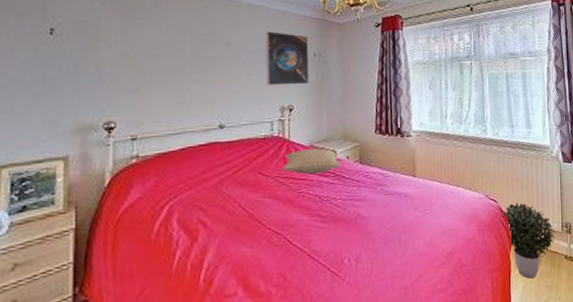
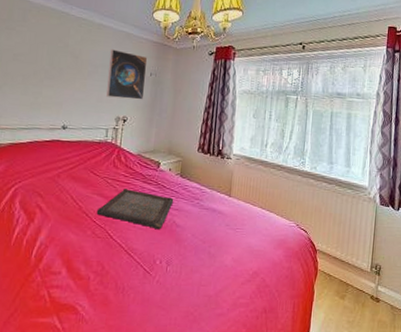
serving tray: none [270,185,356,226] -> present [96,188,174,230]
pillow: present [283,148,341,175] -> none [112,156,164,181]
potted plant: present [503,202,555,279] -> none [312,236,363,311]

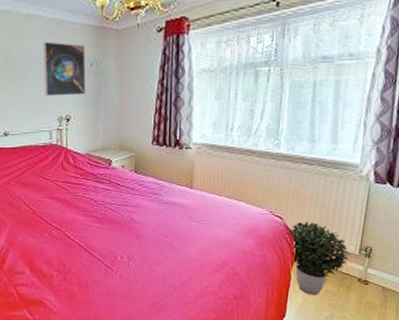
serving tray: present [96,188,174,230] -> none [51,190,130,227]
potted plant: none [312,236,363,311] -> present [288,221,349,295]

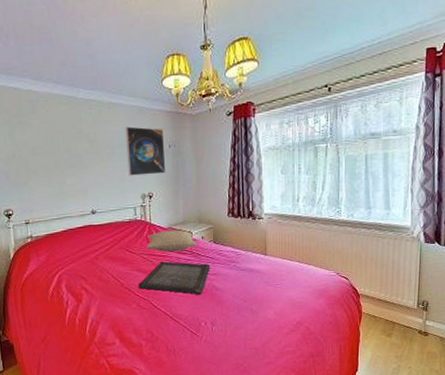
serving tray: none [51,190,130,227] -> present [138,261,211,295]
pillow: none [61,156,116,181] -> present [146,229,197,252]
potted plant: present [288,221,349,295] -> none [354,280,409,349]

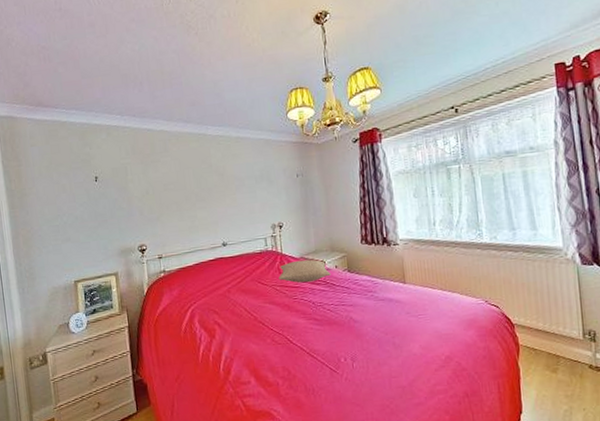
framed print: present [125,126,166,176] -> none [253,158,295,207]
serving tray: present [138,261,211,295] -> none [271,293,347,328]

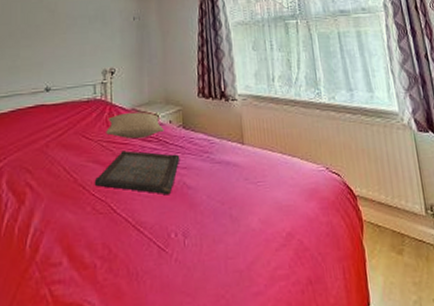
serving tray: none [271,293,347,328] -> present [94,150,180,195]

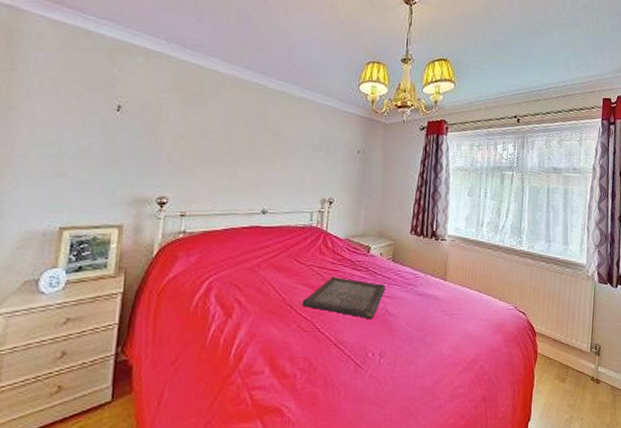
pillow: present [106,111,164,139] -> none [318,241,374,267]

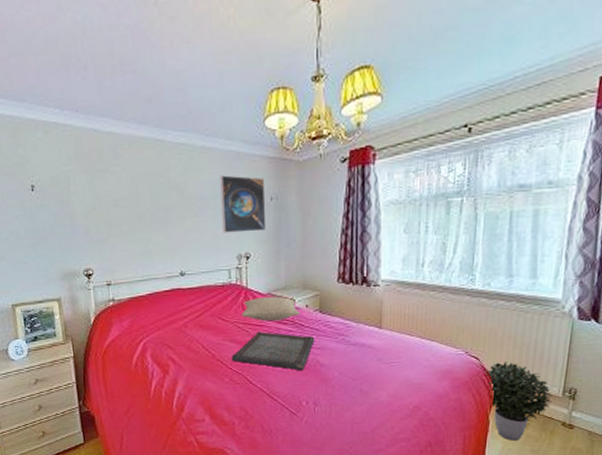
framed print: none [310,125,355,180] -> present [220,175,267,233]
pillow: none [318,241,374,267] -> present [242,296,300,322]
potted plant: none [531,318,583,396] -> present [485,362,552,441]

